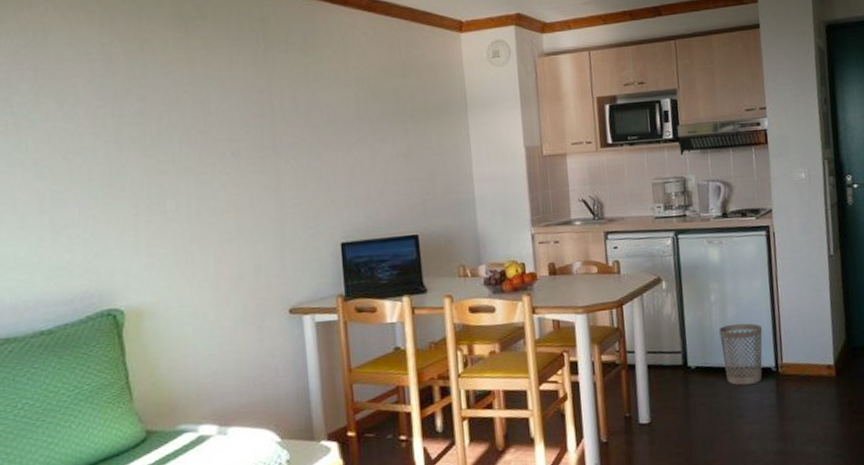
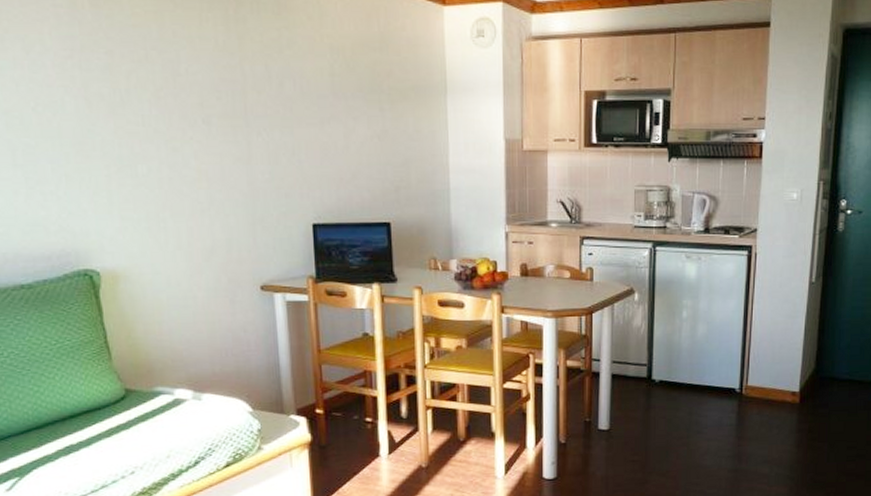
wastebasket: present [719,323,763,385] -> none [687,342,732,403]

